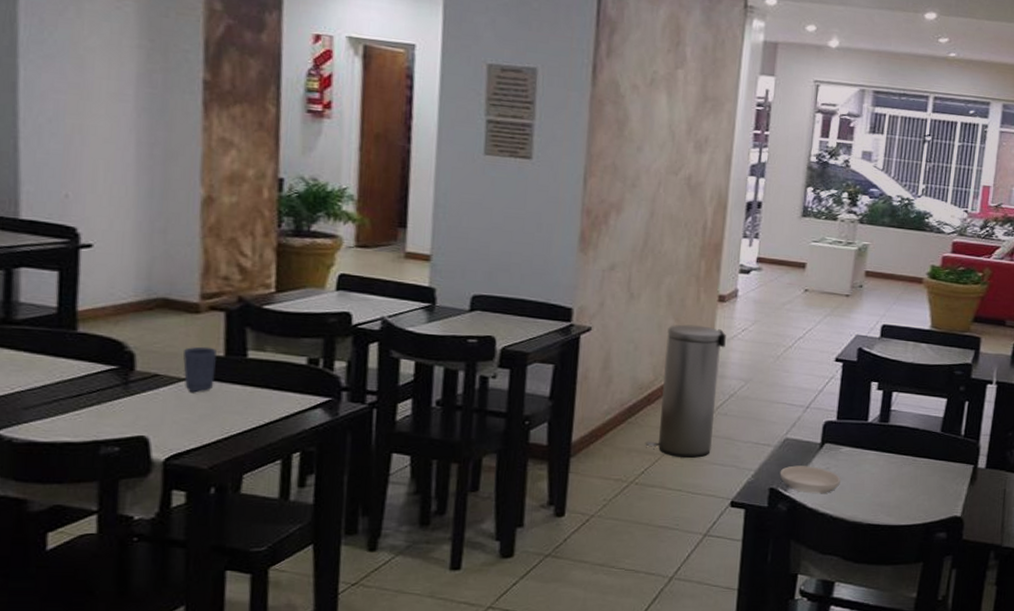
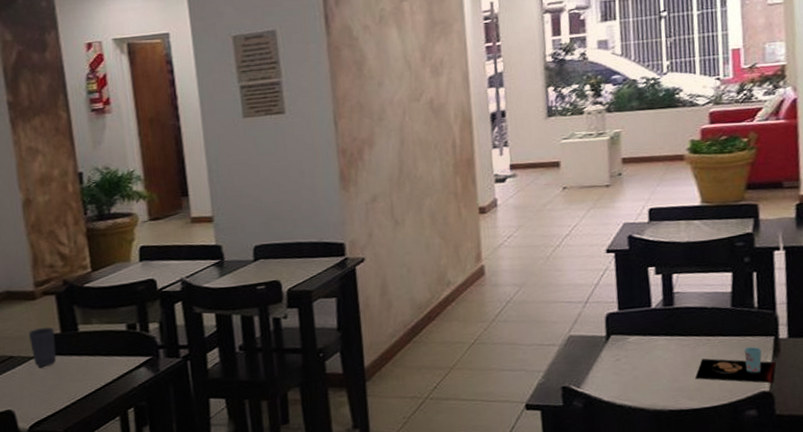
pedal bin: present [645,324,726,458] -> none [433,239,497,369]
saucer: present [779,465,841,494] -> none [569,360,634,388]
place setting: none [895,472,972,509] -> present [694,347,777,384]

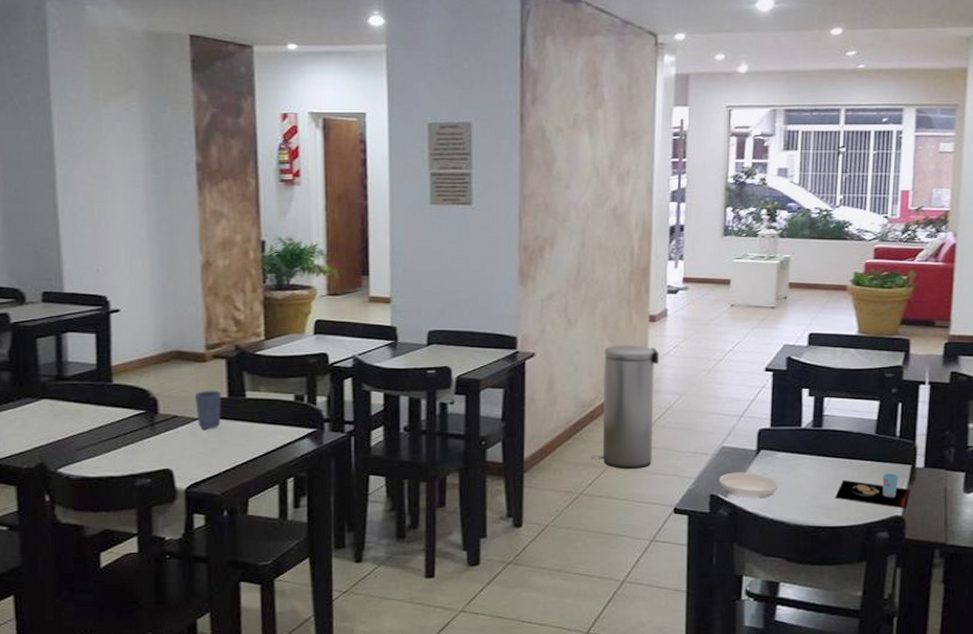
pedal bin: none [433,239,497,369] -> present [590,345,659,470]
saucer: none [569,360,634,388] -> present [719,472,778,499]

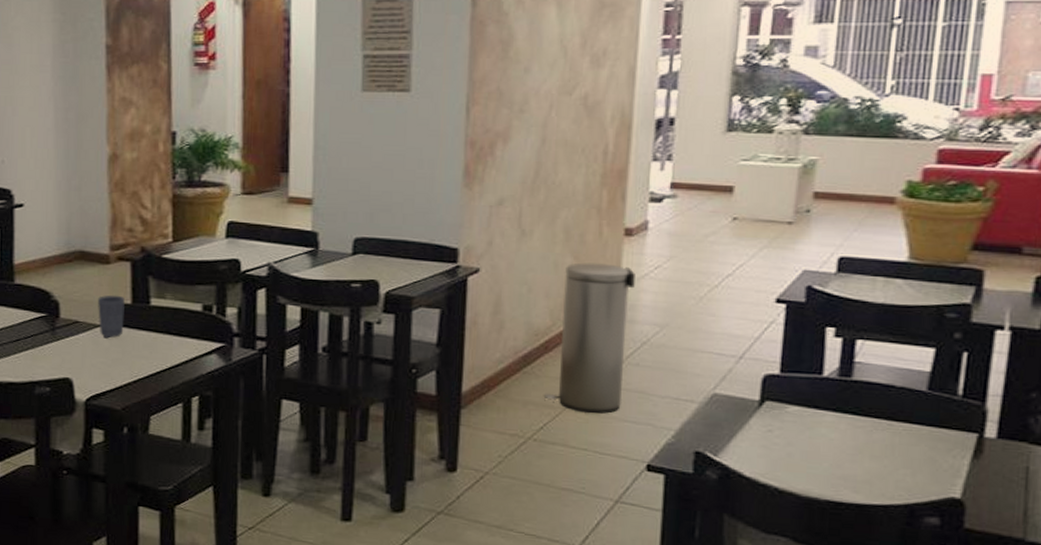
saucer: present [719,472,778,499] -> none [707,426,788,462]
place setting: present [834,473,911,509] -> none [864,442,976,490]

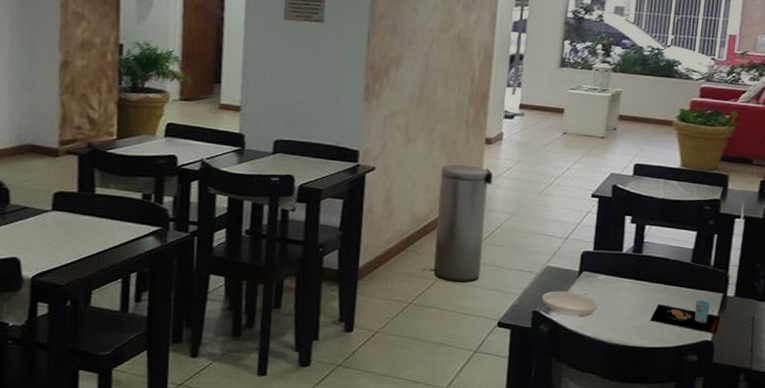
cup: present [98,295,126,338] -> none [46,184,72,222]
saucer: none [707,426,788,462] -> present [542,291,598,317]
place setting: none [864,442,976,490] -> present [649,300,722,335]

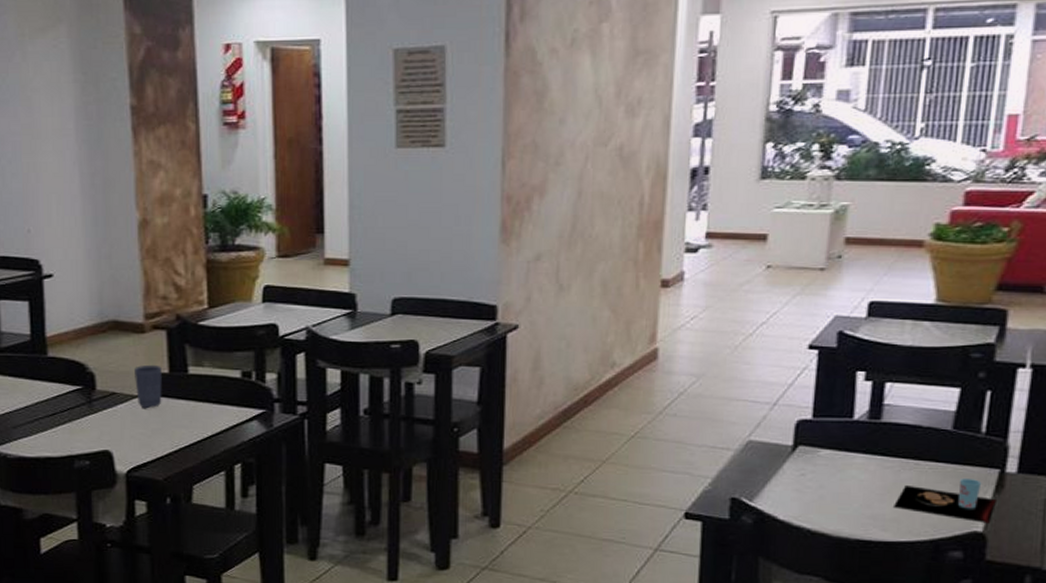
cup: none [46,184,72,222] -> present [135,364,163,408]
pedal bin: present [422,164,493,283] -> none [583,315,672,465]
saucer: present [542,291,598,317] -> none [742,472,820,505]

